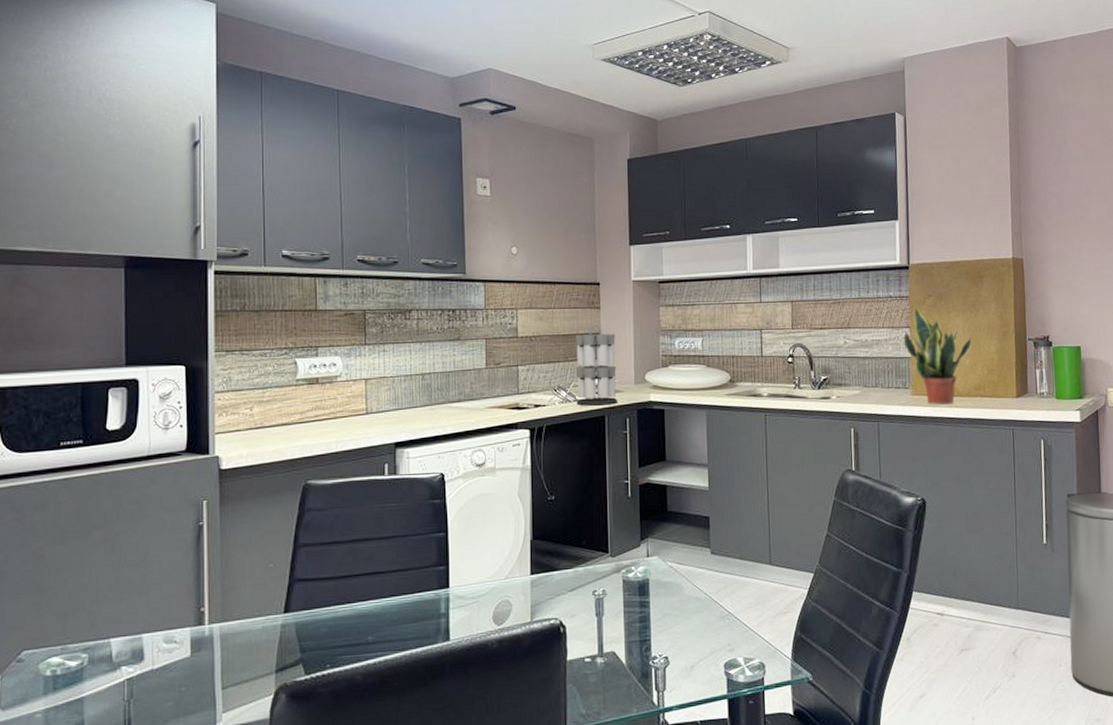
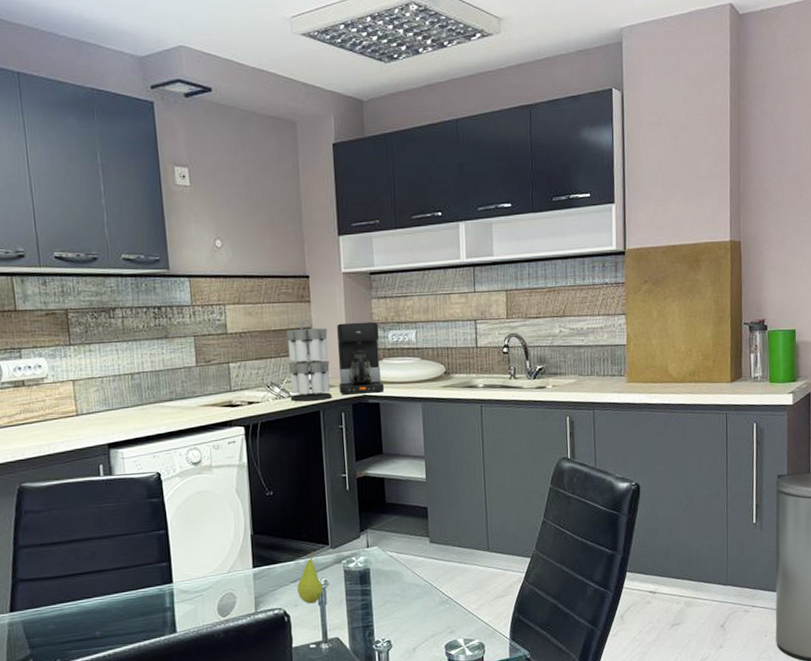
fruit: none [575,559,601,615] -> present [297,551,323,604]
coffee maker: none [624,328,670,400] -> present [336,321,385,395]
potted plant: present [903,307,972,405] -> none [619,293,688,392]

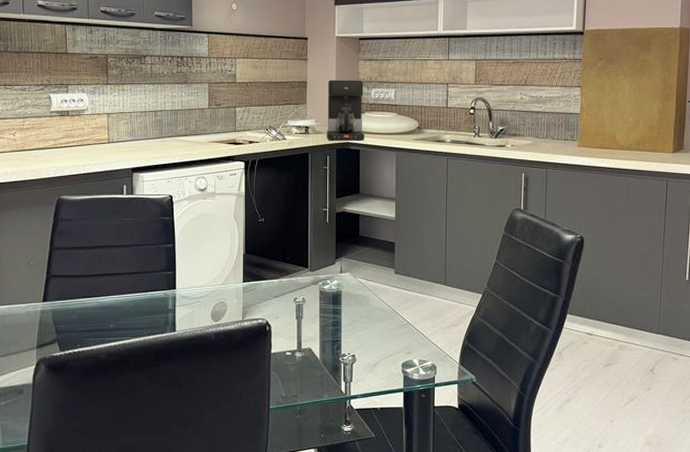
spice rack: present [287,317,332,402] -> none [284,73,320,144]
fruit: present [297,551,323,604] -> none [279,272,301,317]

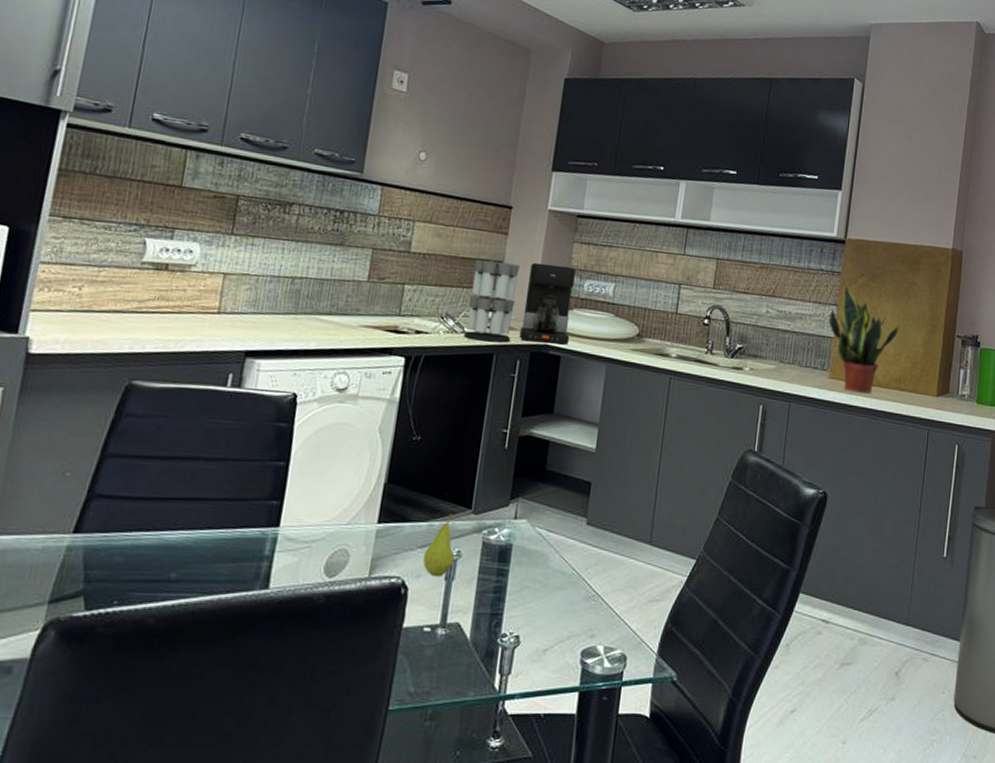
fruit: none [279,272,301,317] -> present [423,513,455,577]
spice rack: none [284,73,320,144] -> present [463,250,520,343]
potted plant: none [574,69,636,156] -> present [828,285,900,394]

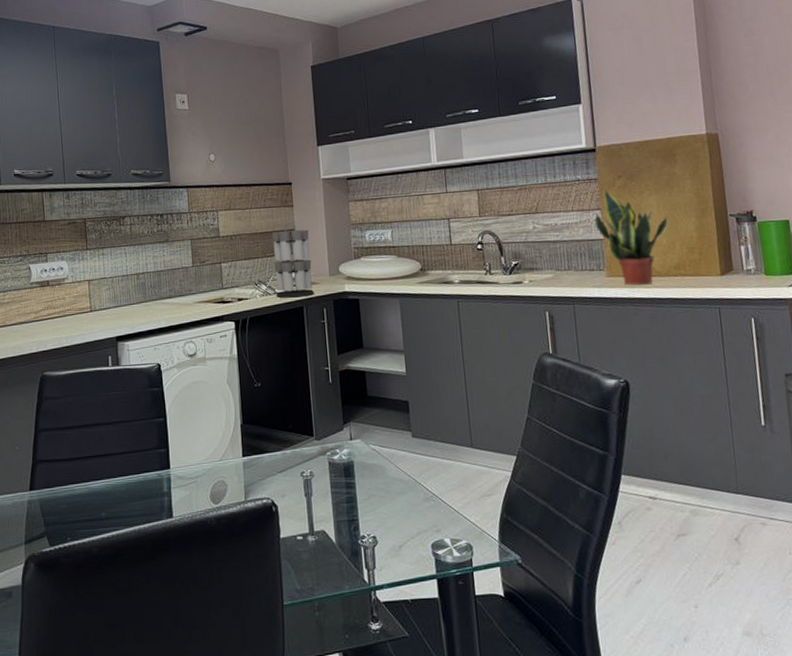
fruit: present [423,513,455,577] -> none [284,442,309,495]
coffee maker: present [519,262,576,345] -> none [317,222,364,292]

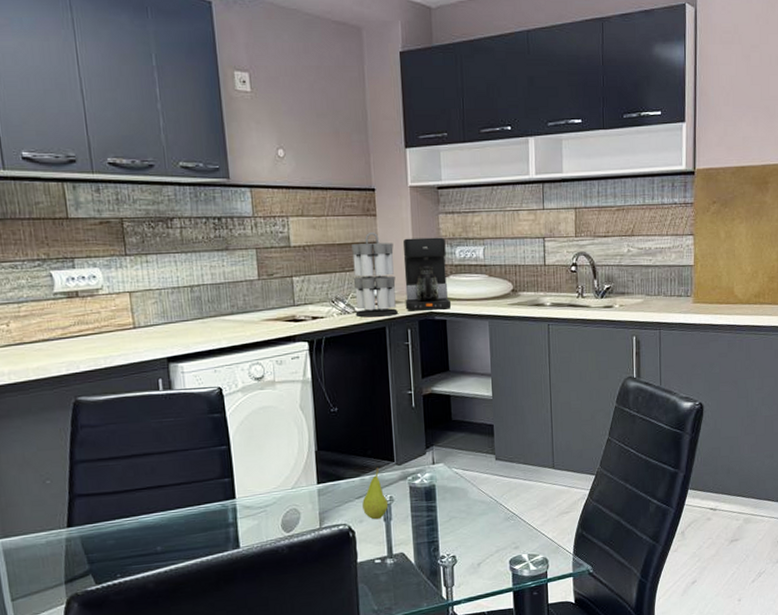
fruit: none [284,442,309,495] -> present [362,467,389,520]
coffee maker: none [317,222,364,292] -> present [402,237,452,311]
potted plant: present [594,189,668,286] -> none [687,214,754,313]

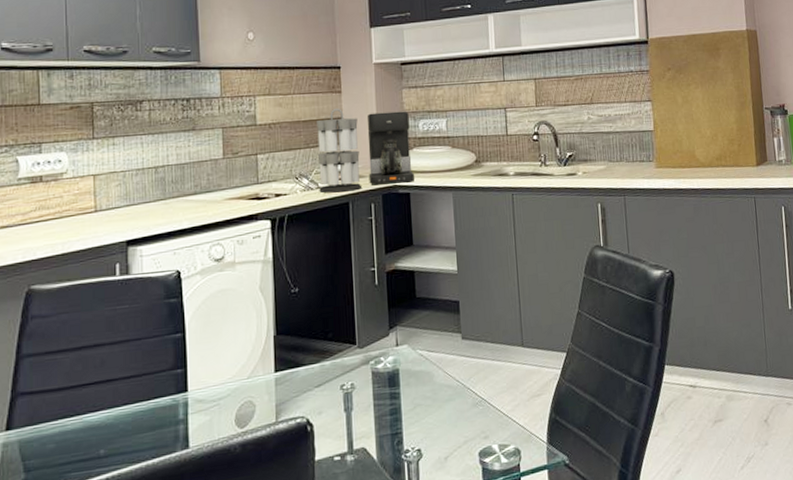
fruit: present [362,467,389,520] -> none [322,351,350,411]

